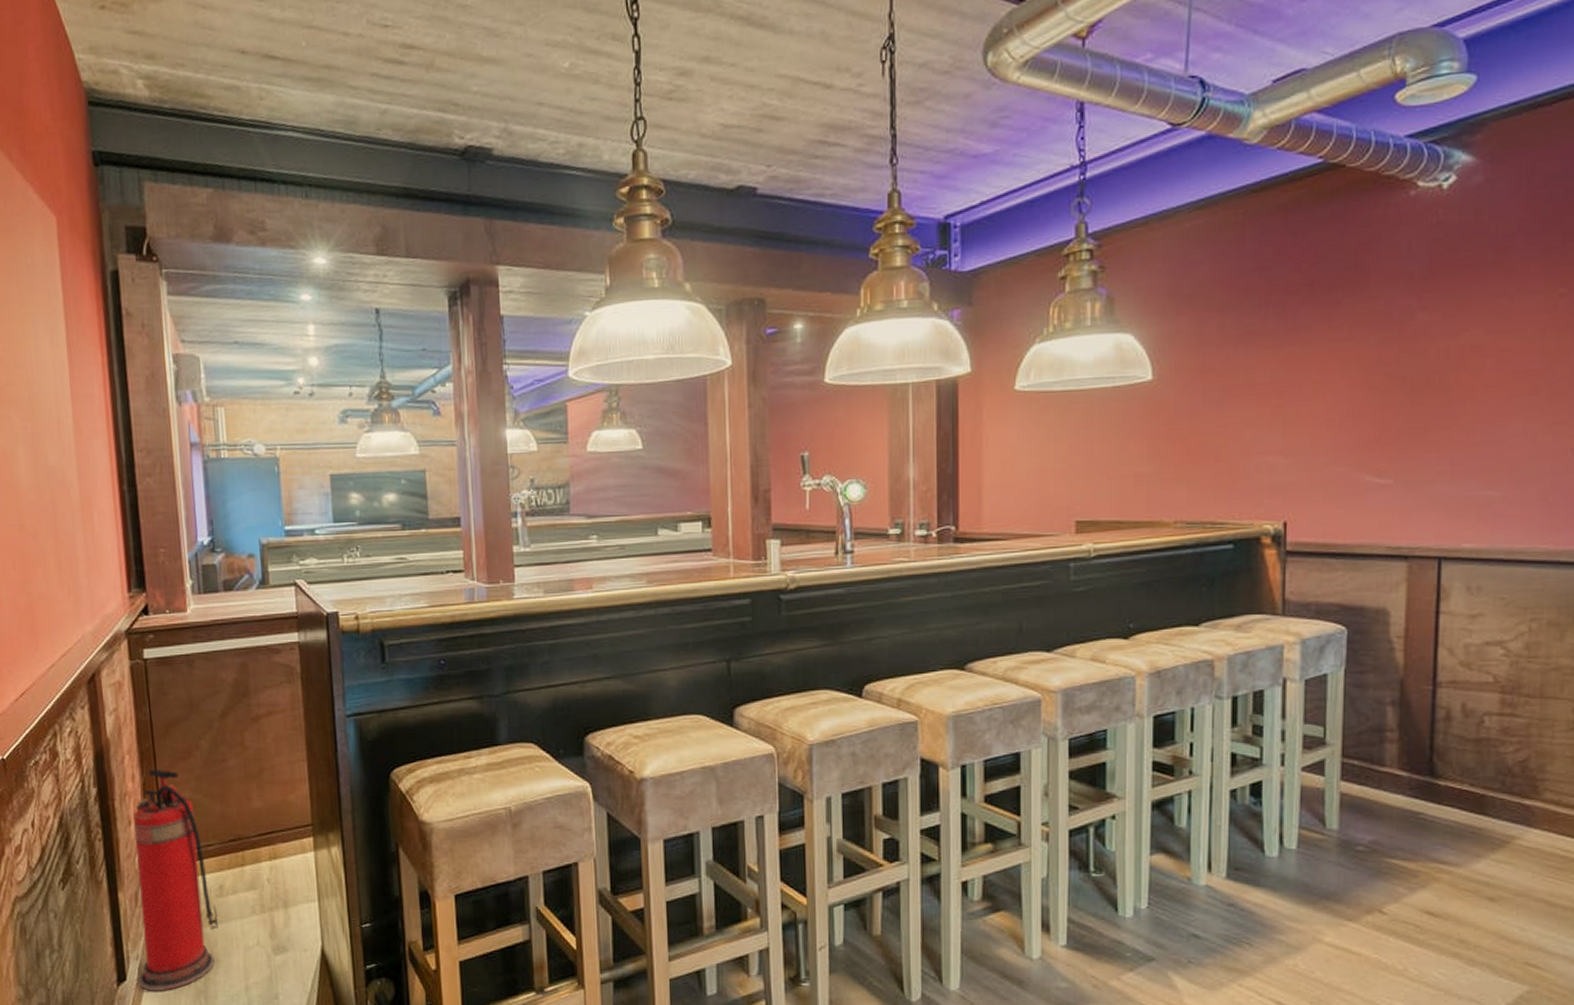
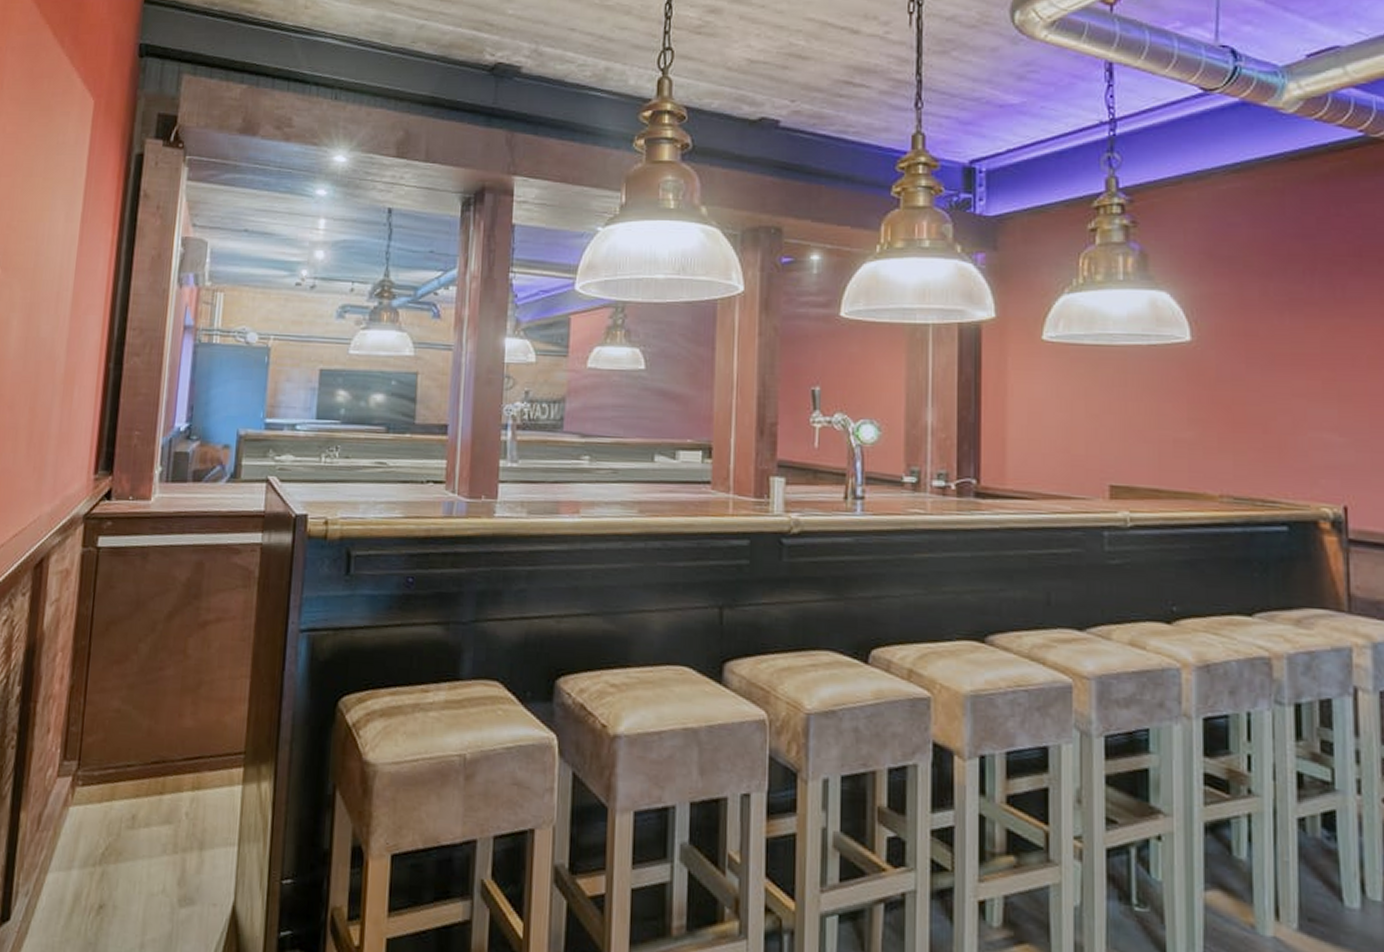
fire extinguisher: present [133,770,218,992] -> none [23,671,125,939]

